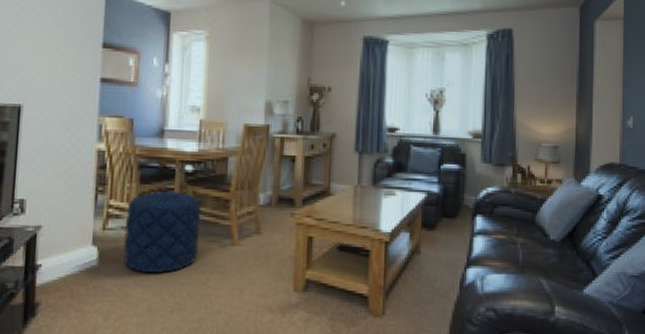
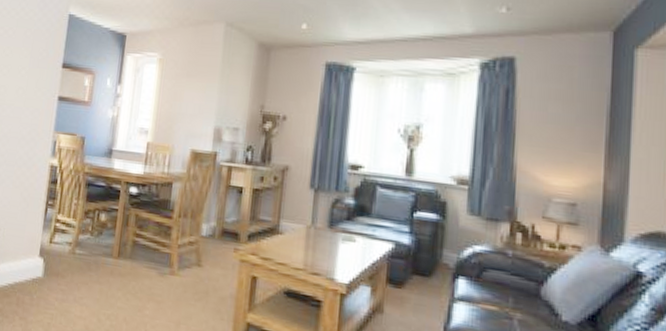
pouf: present [123,191,201,274] -> none [66,211,143,294]

